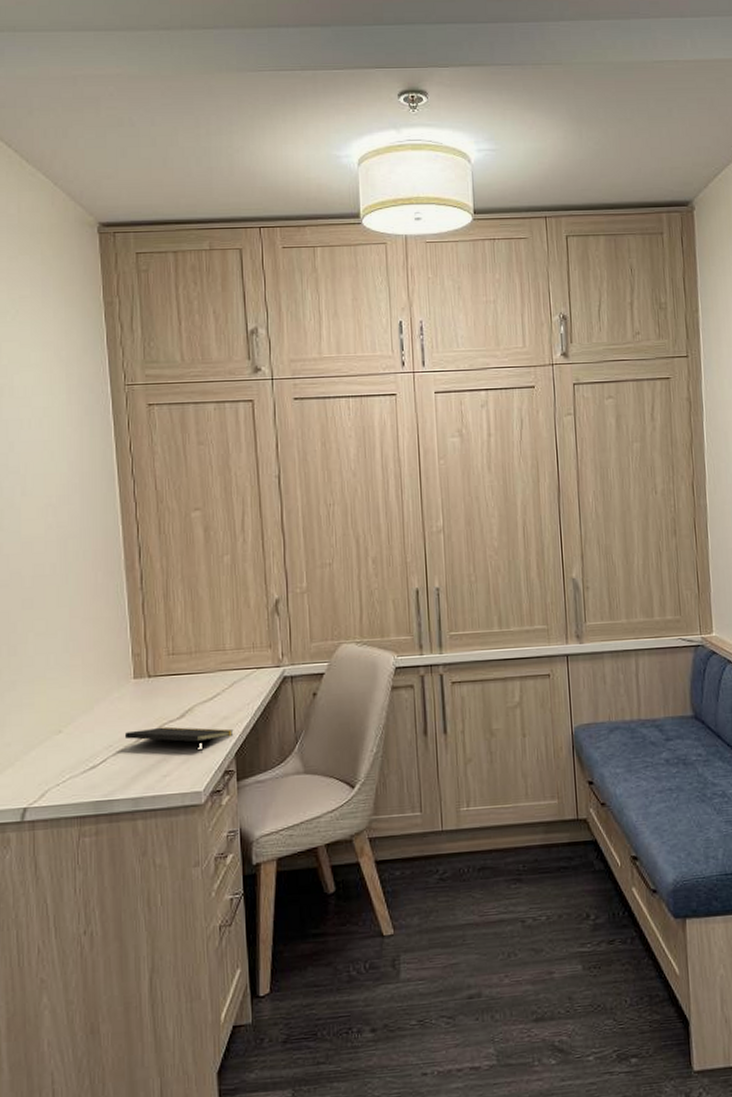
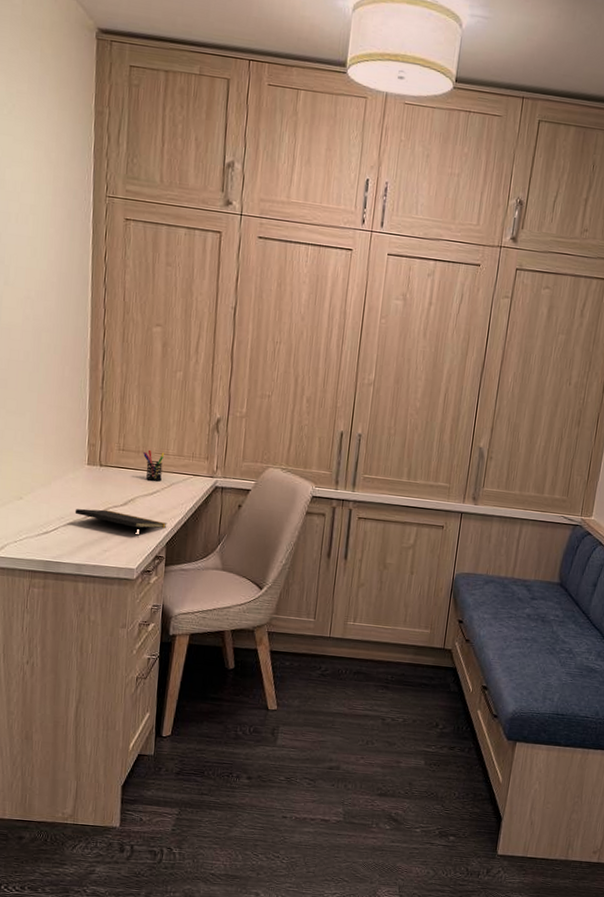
pen holder: none [197,648,221,684] -> present [143,449,165,482]

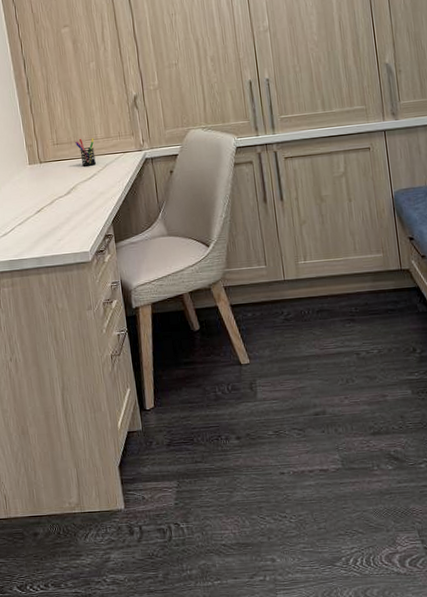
notepad: present [74,508,167,538] -> none [26,201,110,222]

